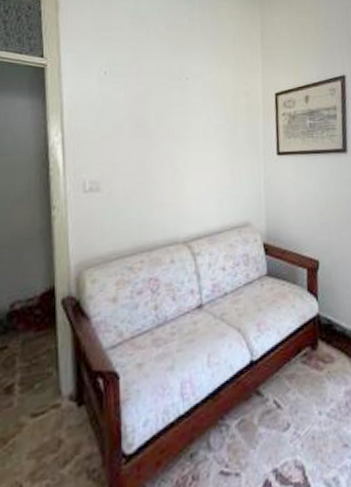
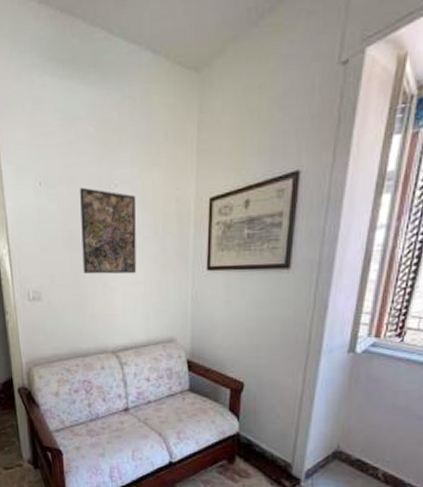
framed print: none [150,78,209,162] -> present [80,187,137,274]

